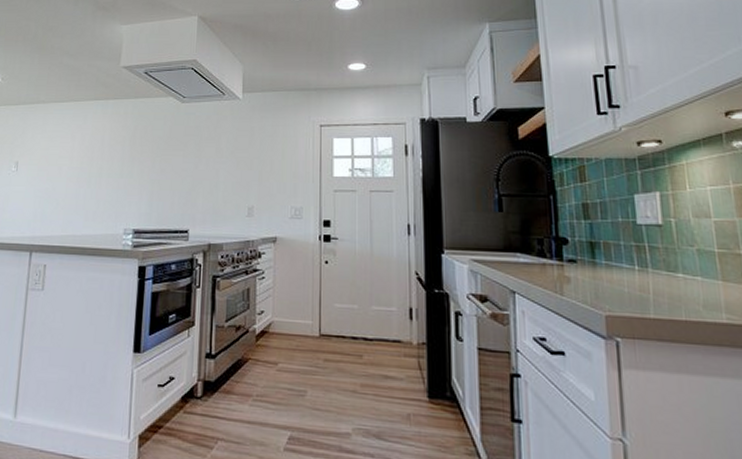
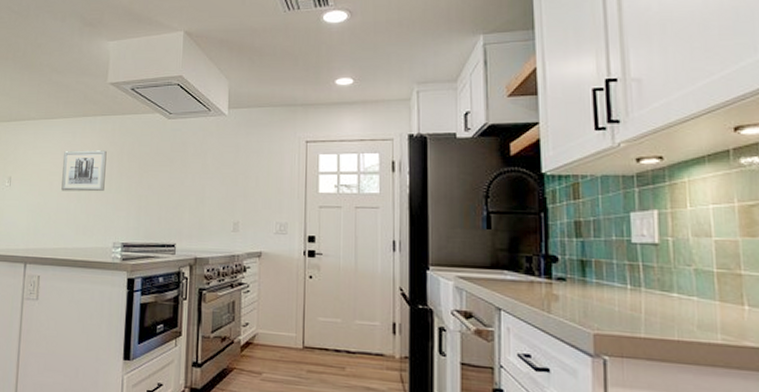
wall art: none [70,134,119,177] -> present [61,150,107,192]

